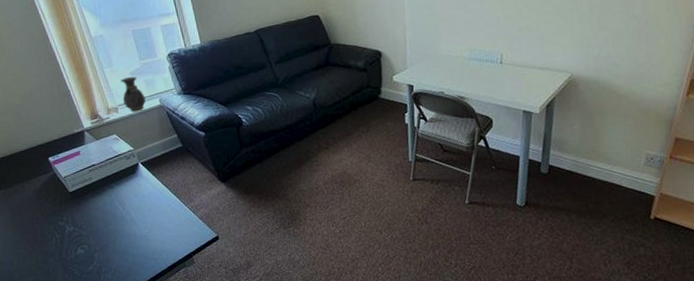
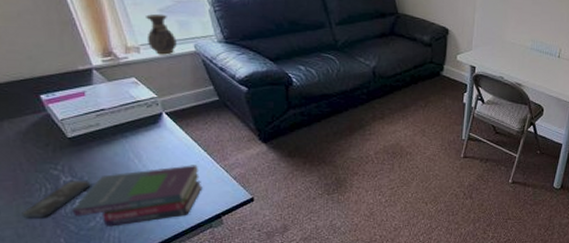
mobile phone: none [39,228,88,265] -> present [22,179,91,219]
books: none [75,208,175,270] -> present [72,165,203,227]

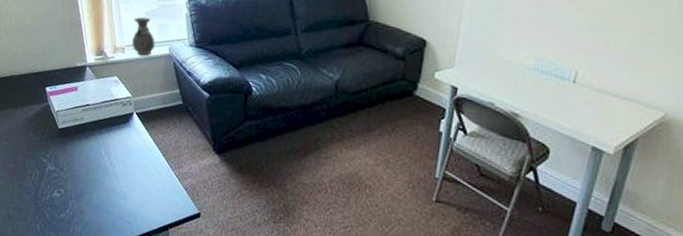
mobile phone: present [22,179,91,219] -> none [14,169,68,203]
books: present [72,165,203,227] -> none [50,167,156,222]

